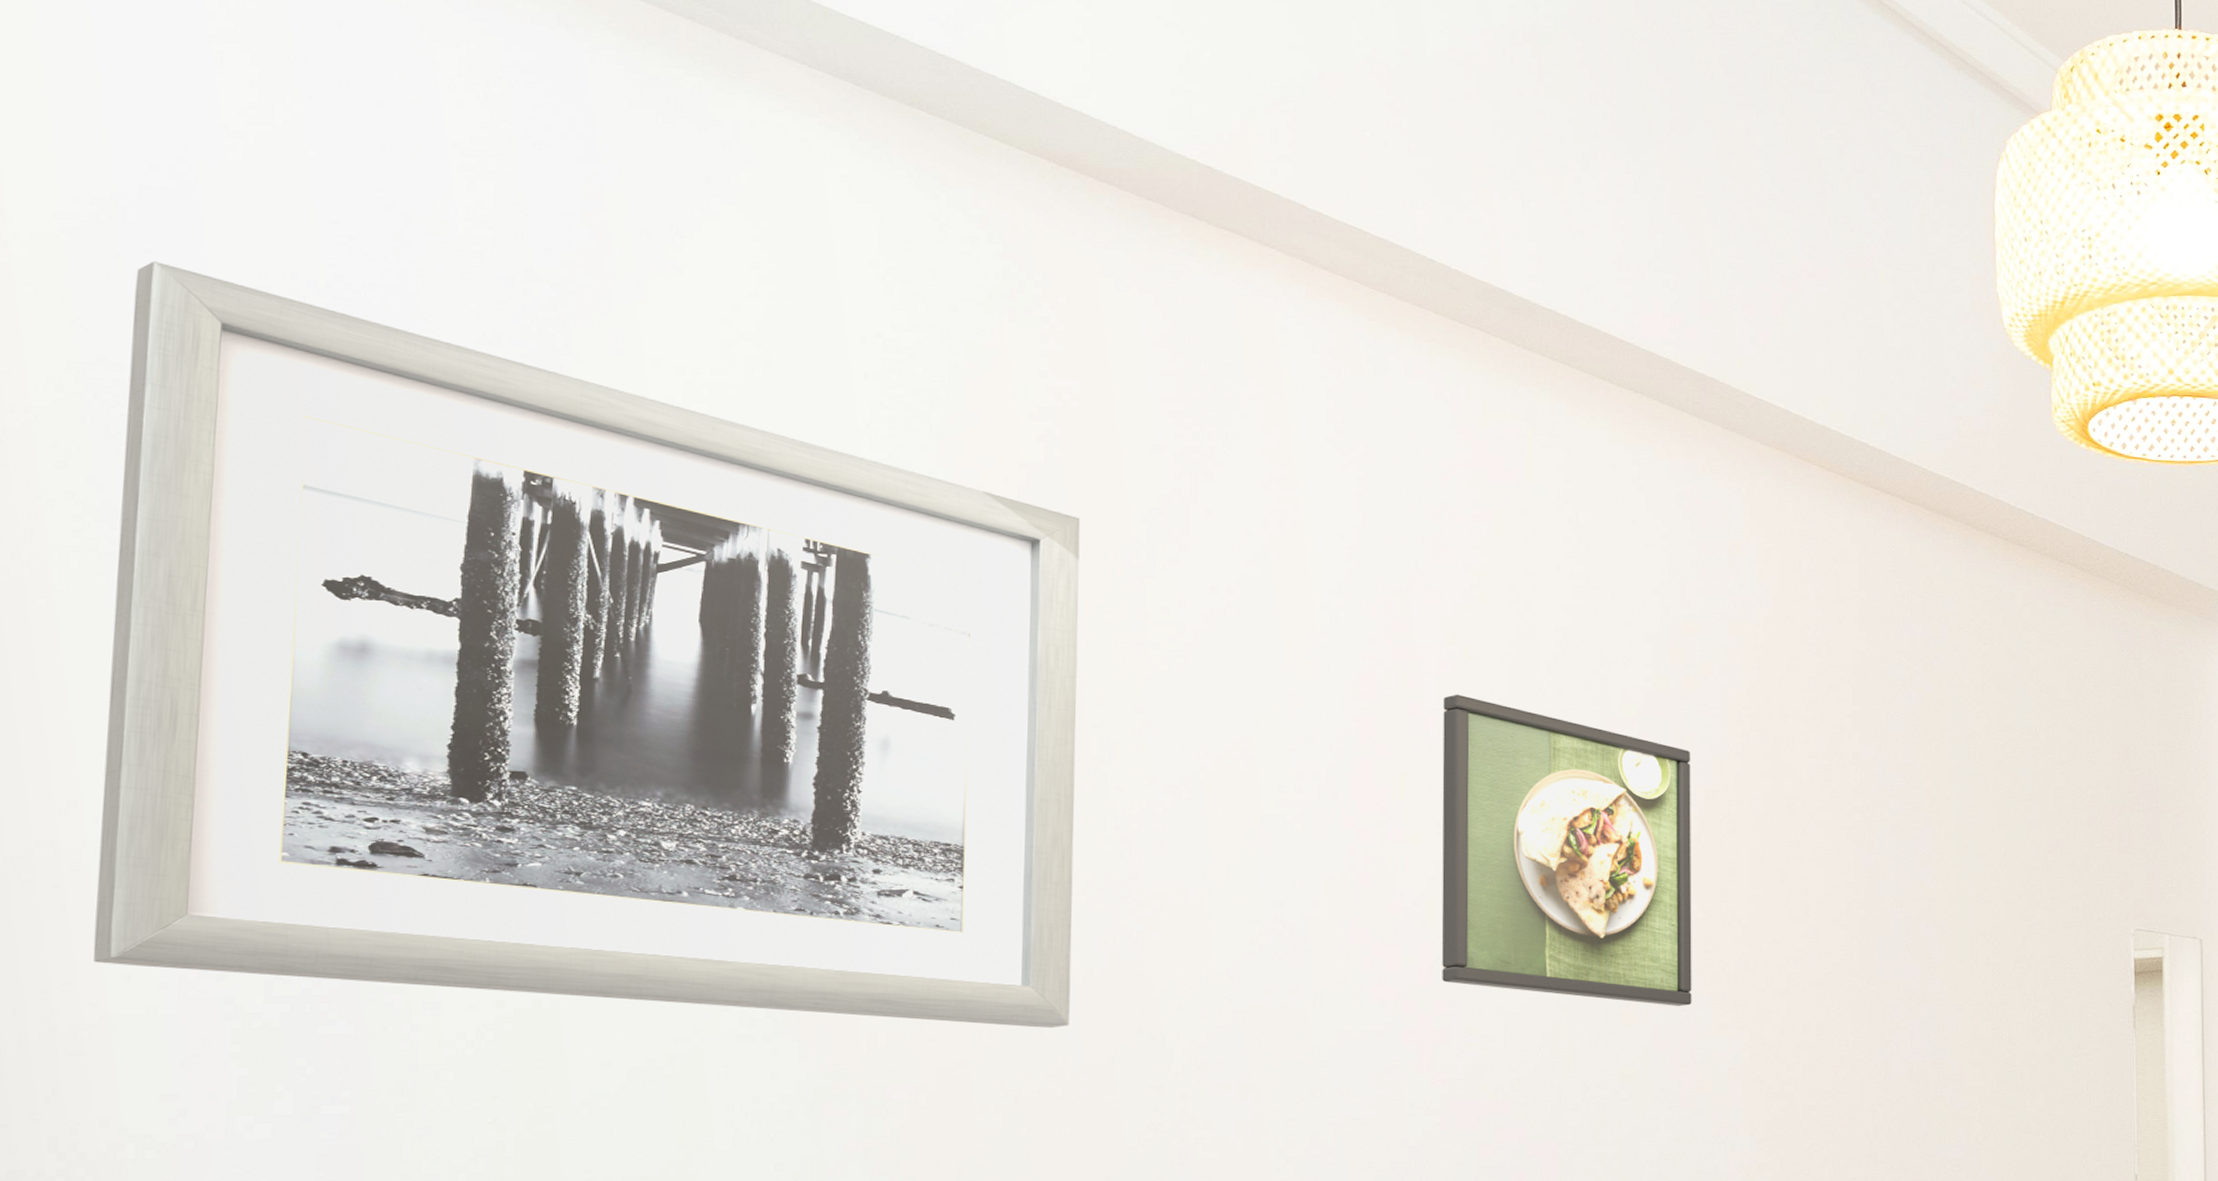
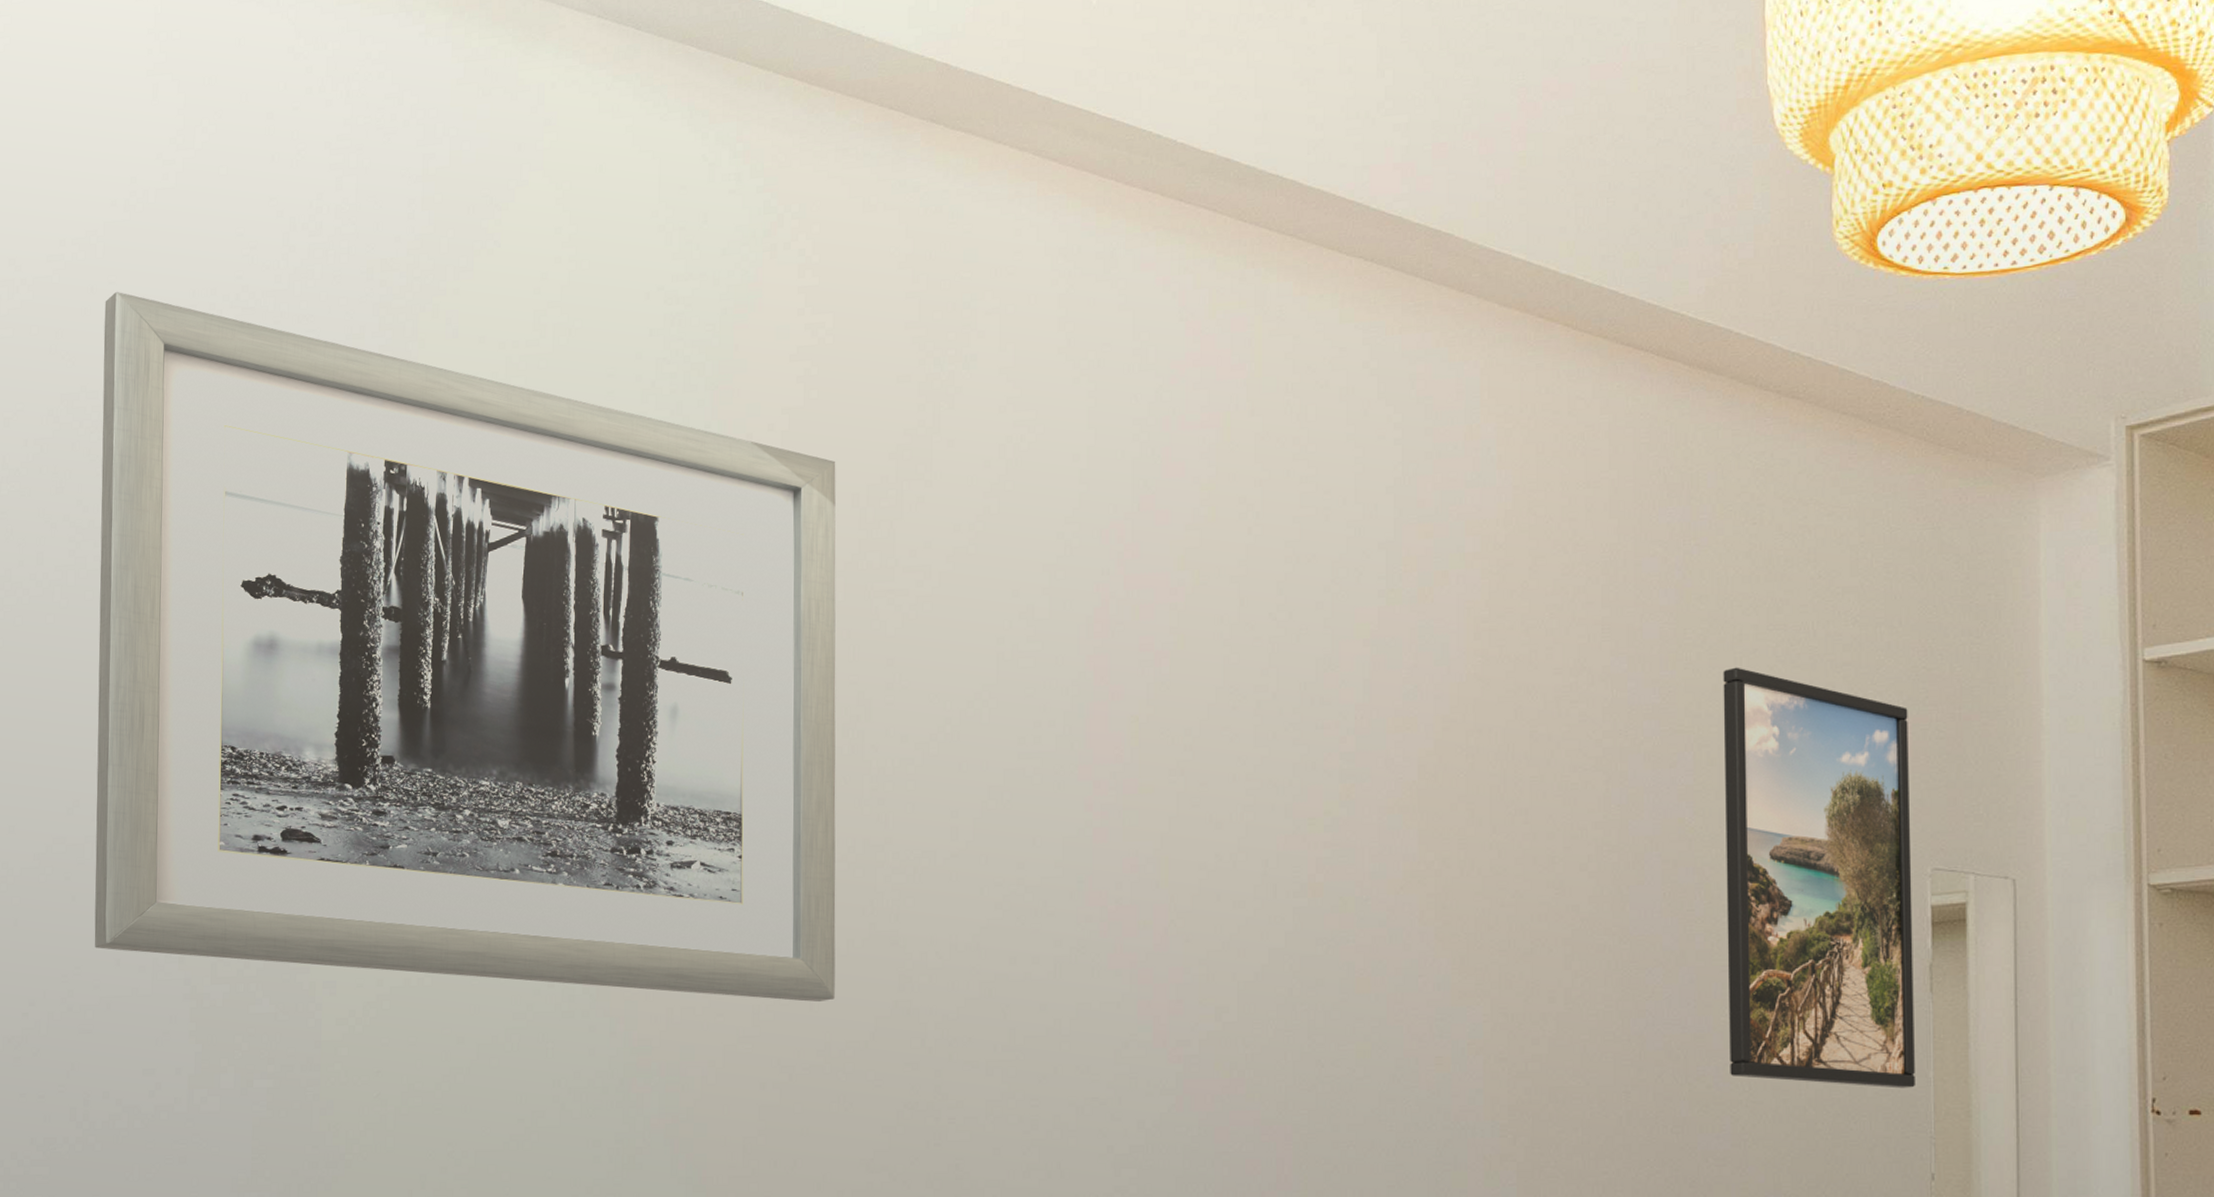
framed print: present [1441,694,1692,1007] -> none [1174,624,1429,972]
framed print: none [1959,759,2121,1106] -> present [1723,667,1915,1089]

